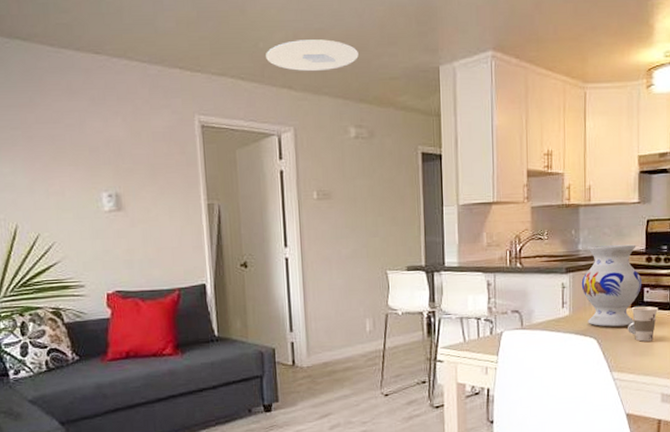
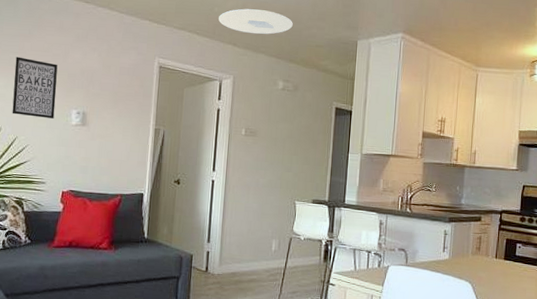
wall art: none [19,133,81,208] -> present [12,56,58,120]
vase: present [581,244,642,327] -> none [461,202,516,275]
cup: present [628,306,659,342] -> none [500,259,529,291]

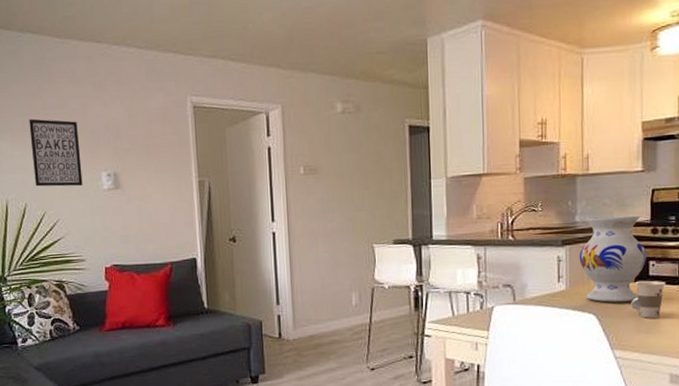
ceiling light: present [218,8,293,35] -> none [255,17,345,50]
vase: none [461,202,516,275] -> present [579,215,647,302]
cup: none [500,259,529,291] -> present [631,280,666,318]

